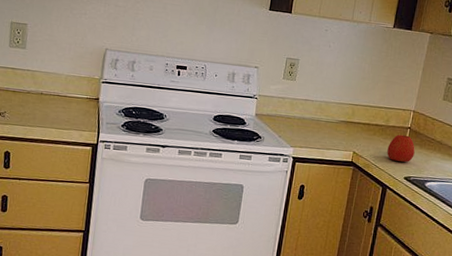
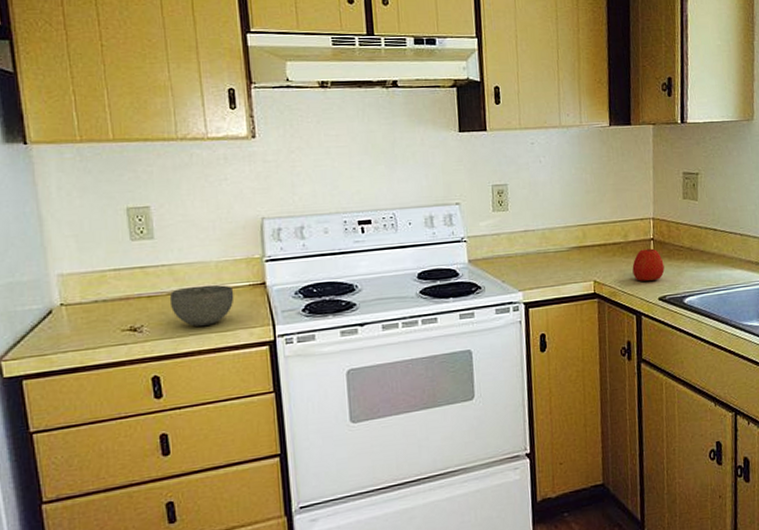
bowl: none [27,90,75,122] -> present [169,284,235,326]

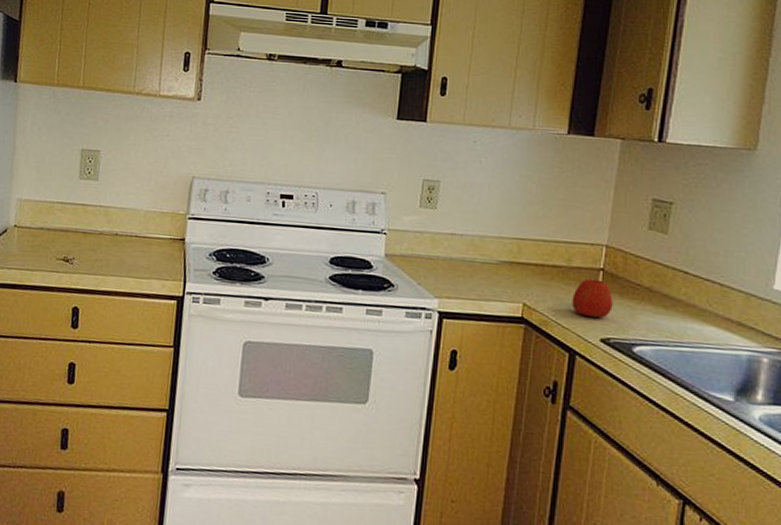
bowl: present [169,284,235,326] -> none [100,230,156,270]

